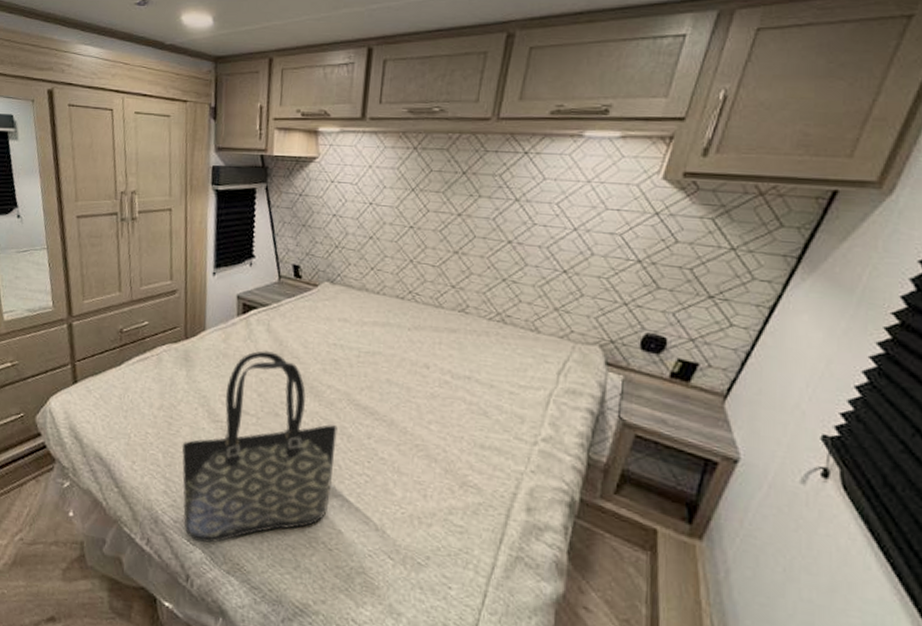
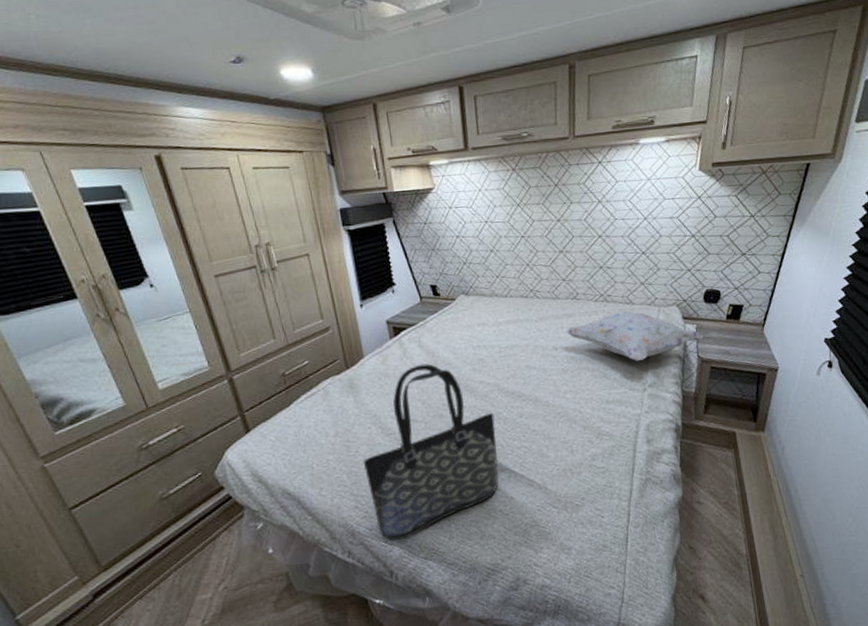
decorative pillow: none [444,338,632,406] -> present [566,311,704,362]

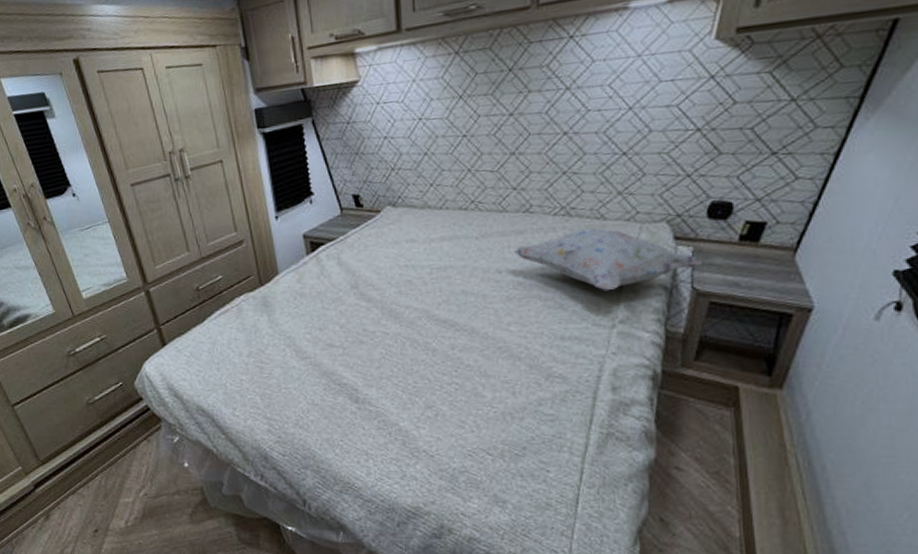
tote bag: present [363,363,499,541] -> none [276,283,424,470]

